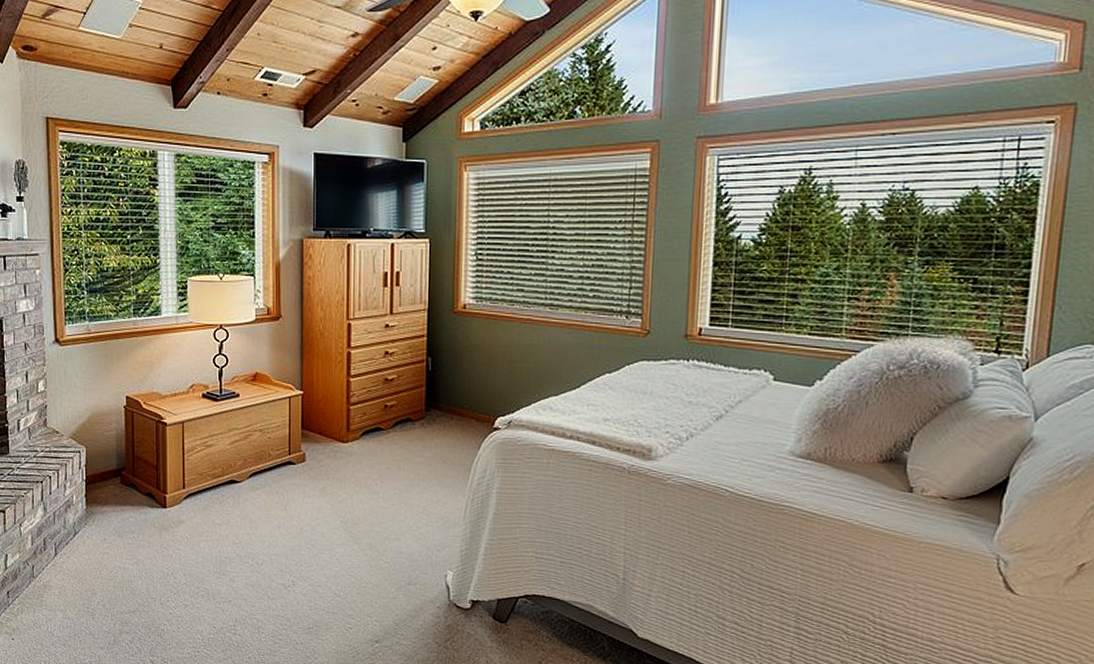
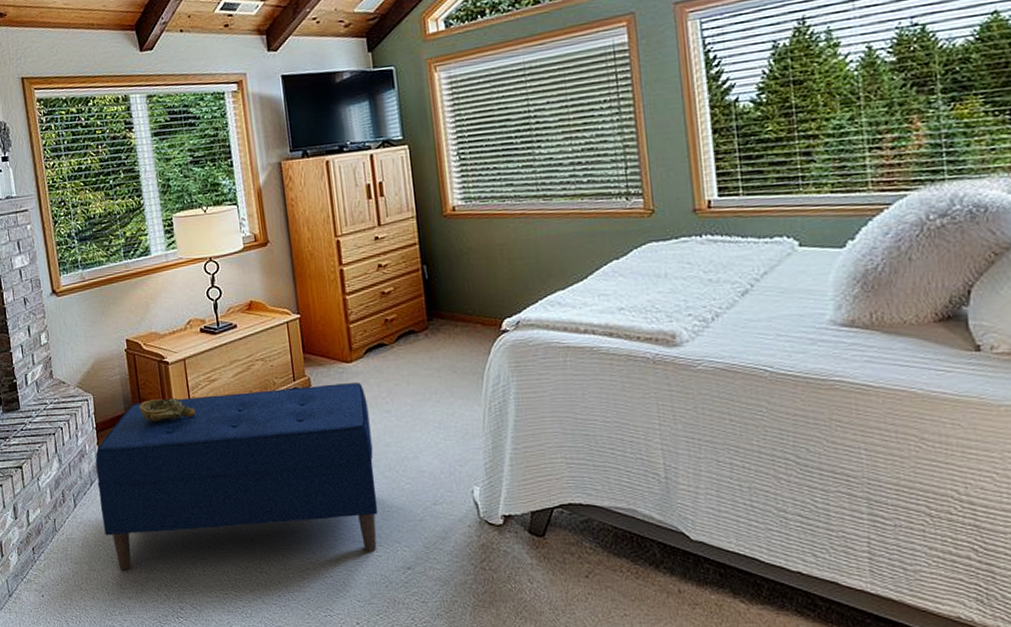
bench: none [81,460,358,624] -> present [95,383,378,571]
decorative bowl: none [132,458,188,481] -> present [139,397,196,423]

